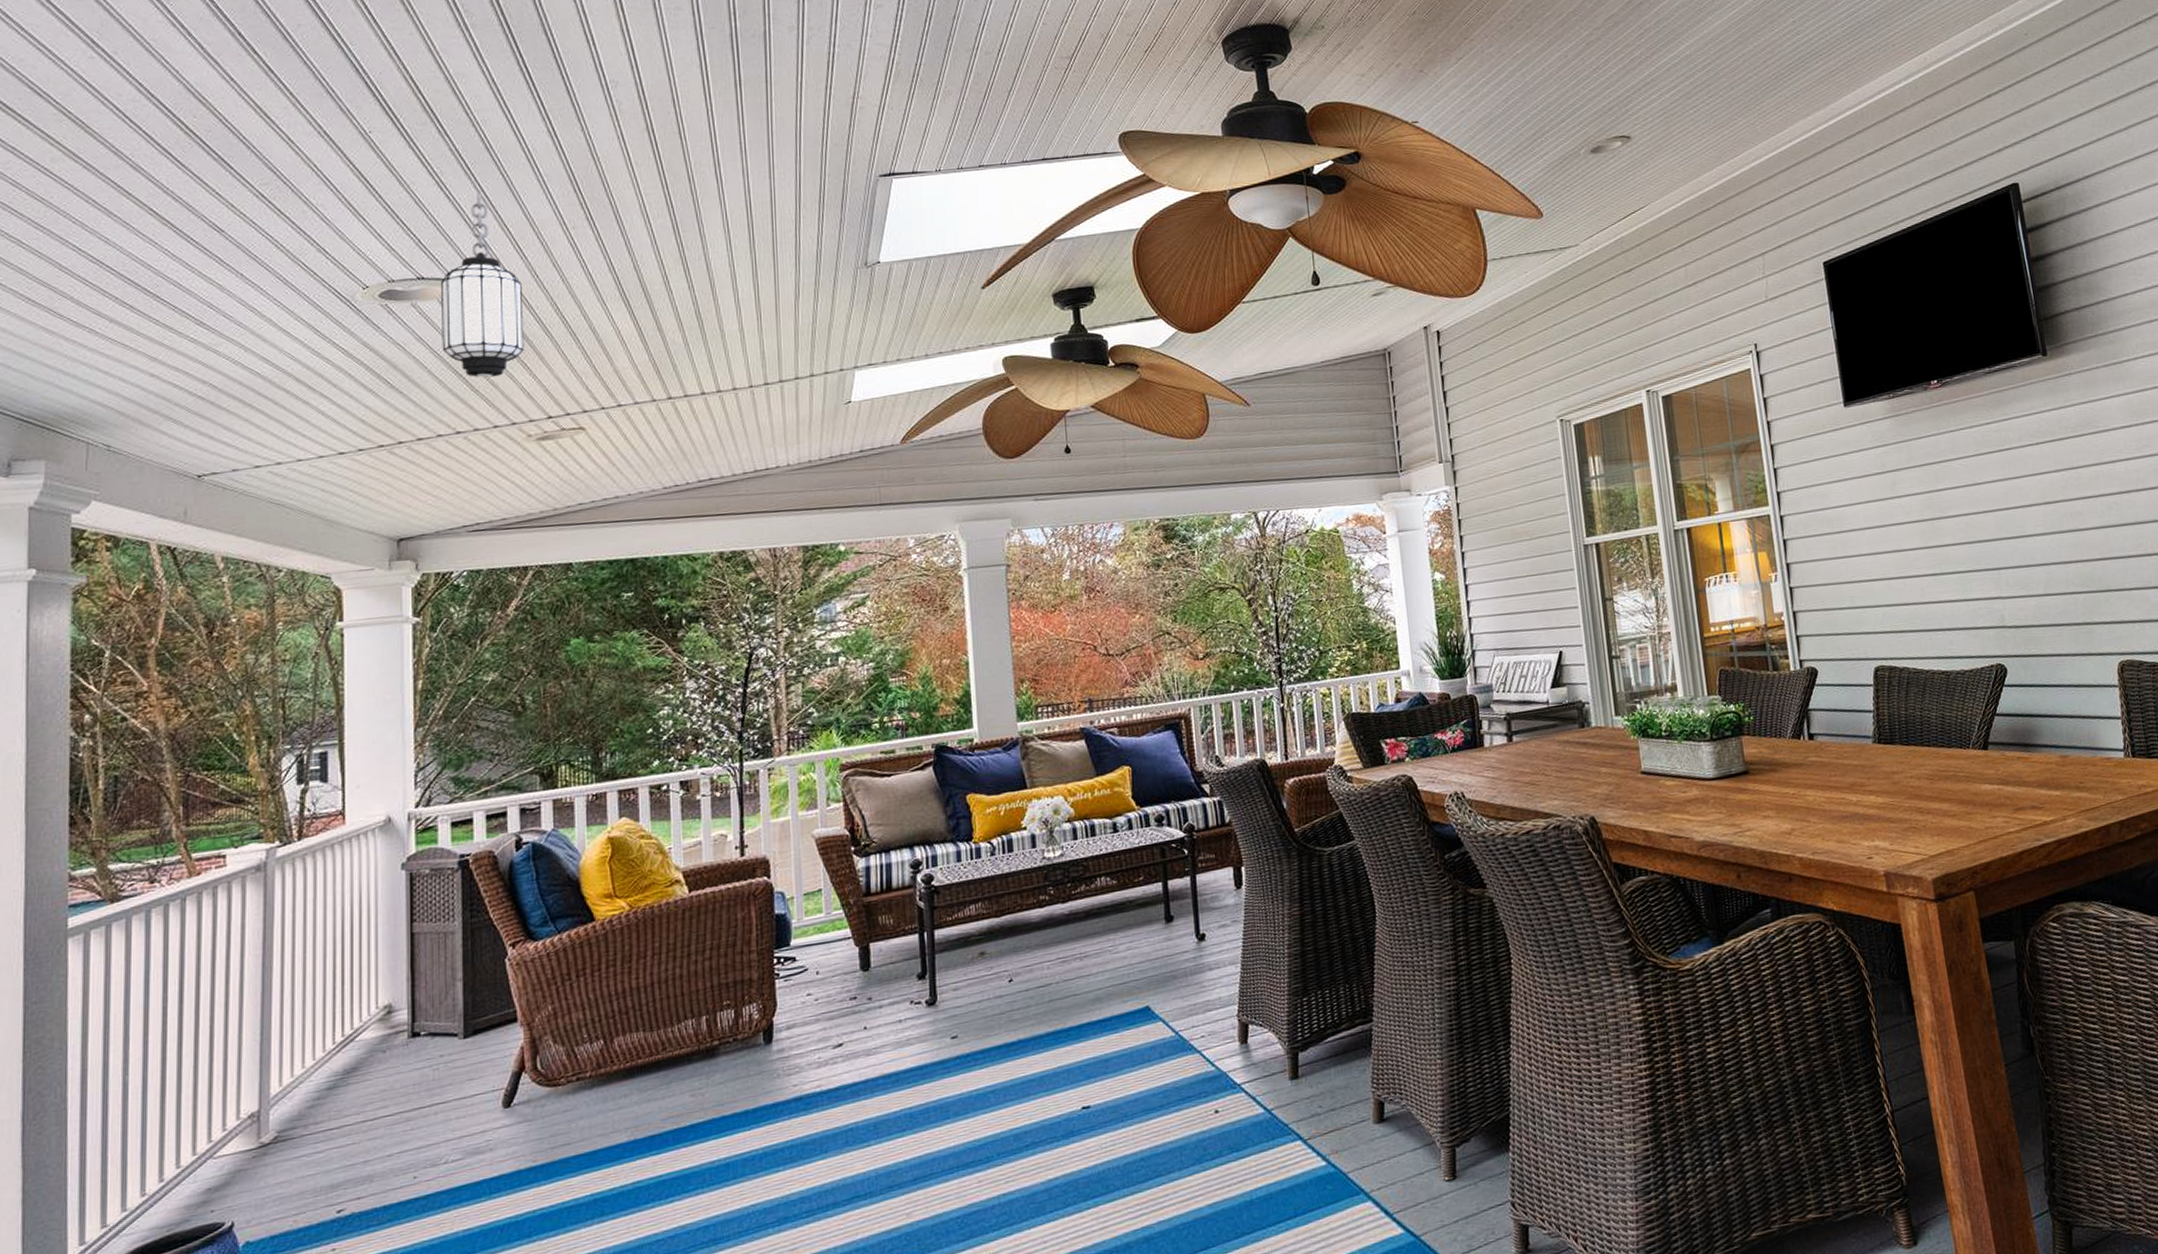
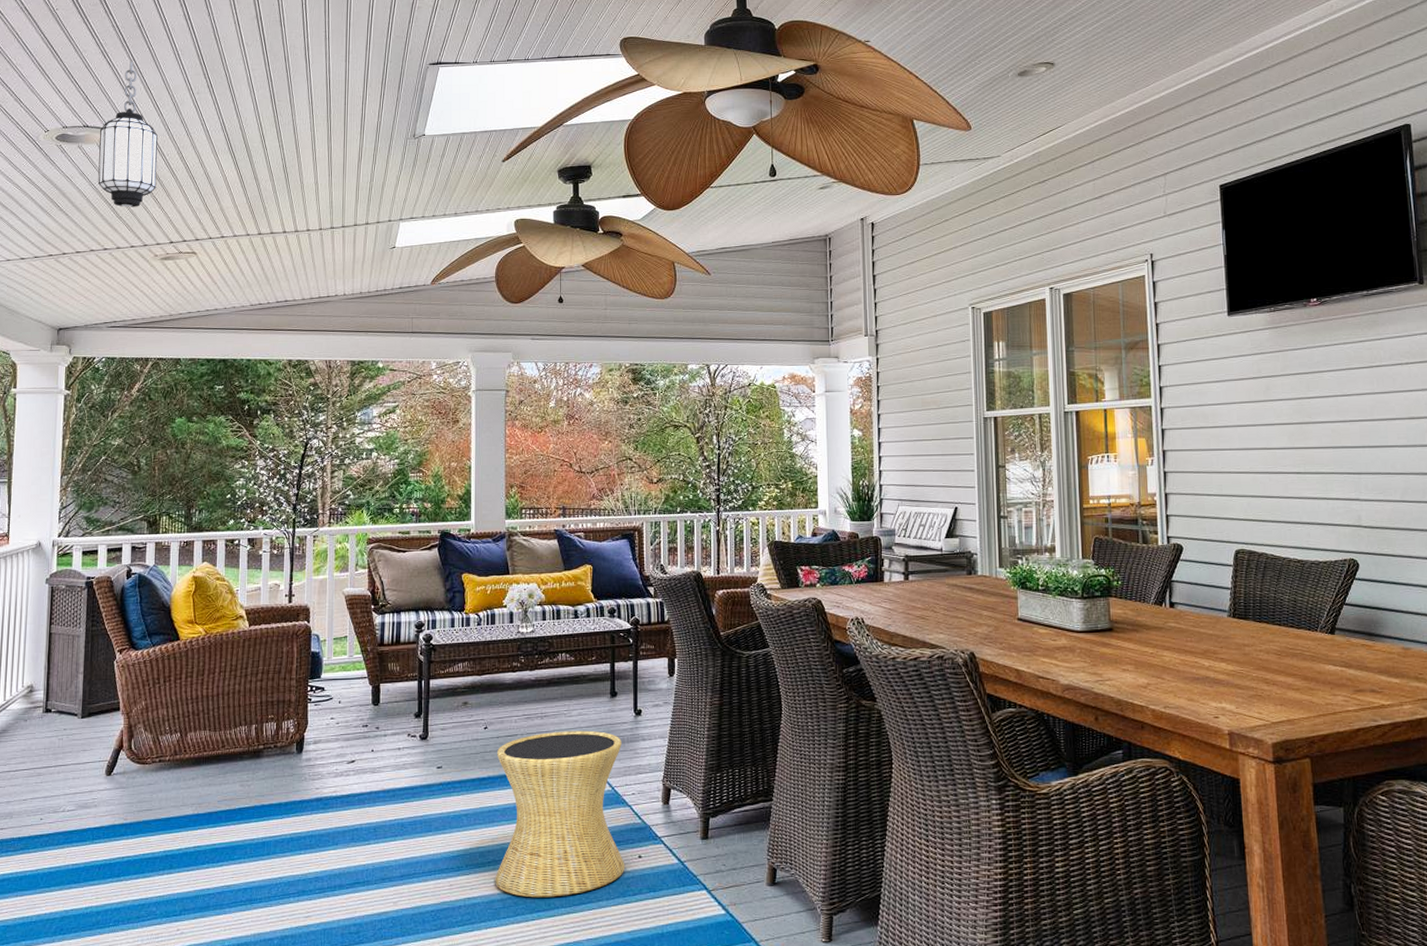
side table: none [1026,966,1200,1183] -> present [495,730,626,898]

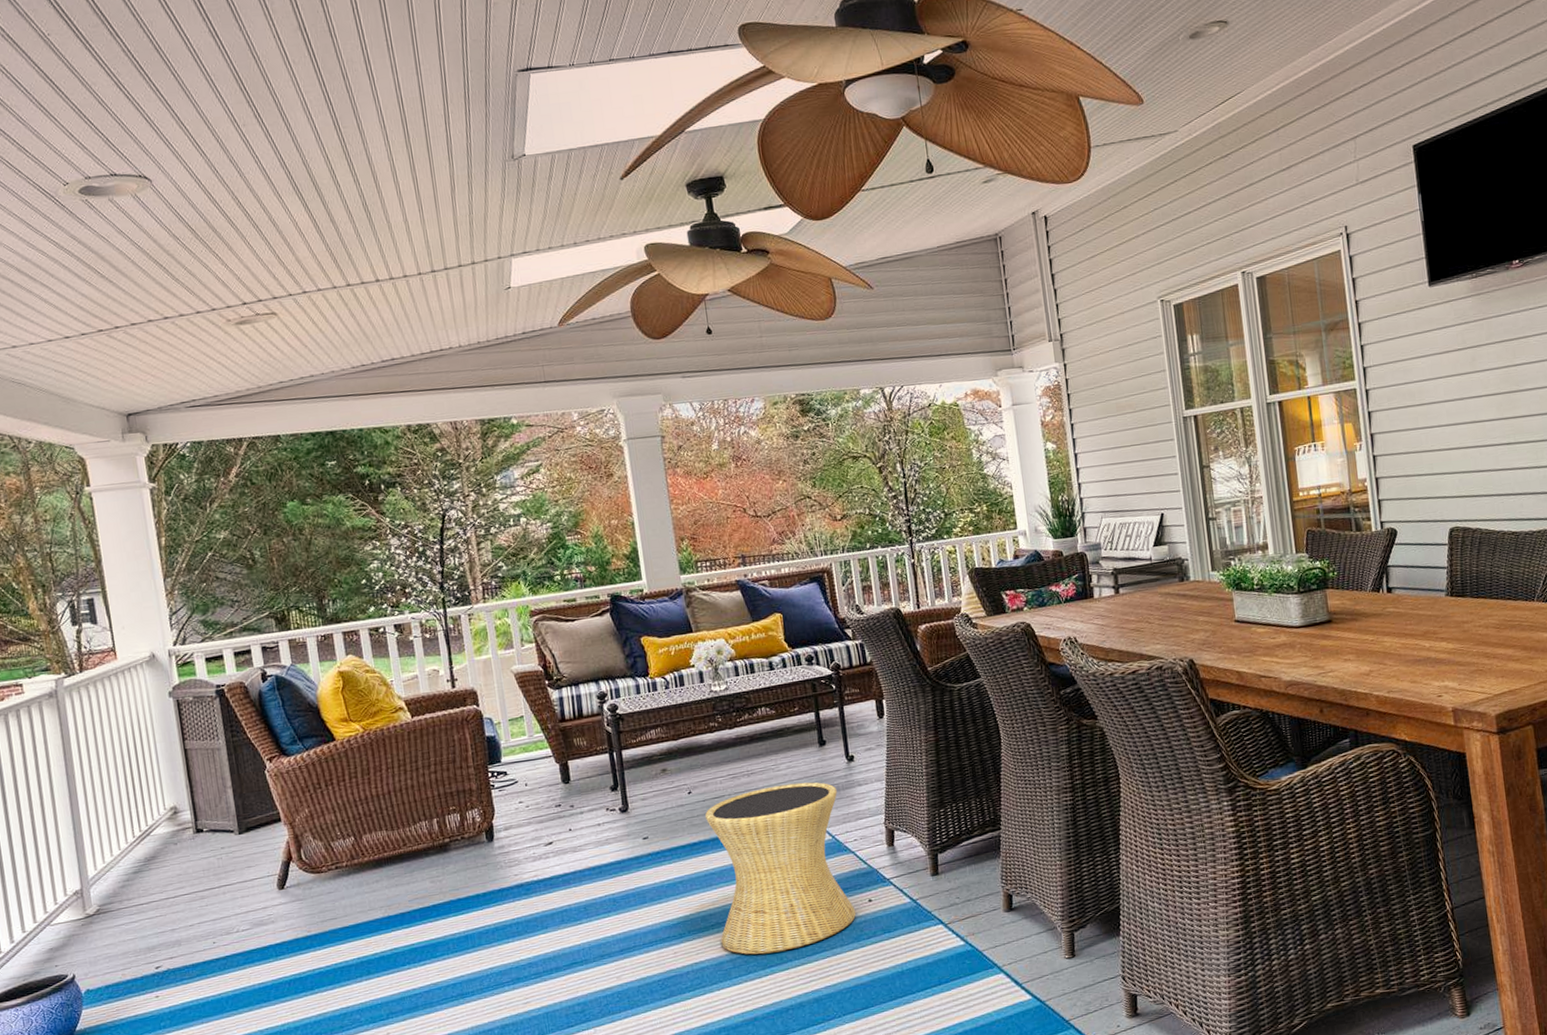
hanging lantern: present [98,61,158,207] -> none [132,92,214,267]

